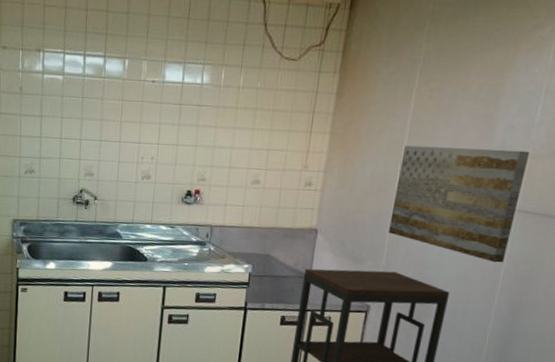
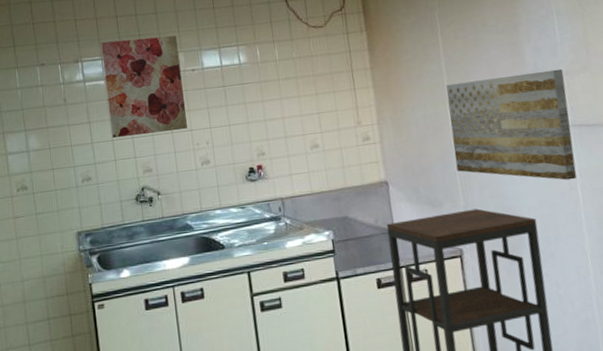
wall art: none [60,34,144,141] -> present [101,35,188,139]

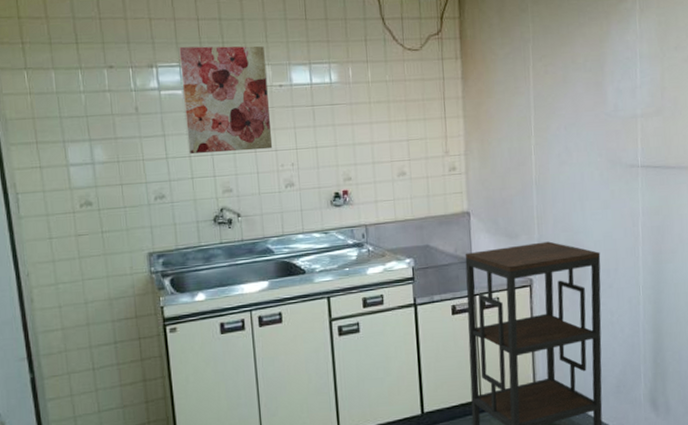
wall art: present [446,69,577,181] -> none [532,111,640,218]

